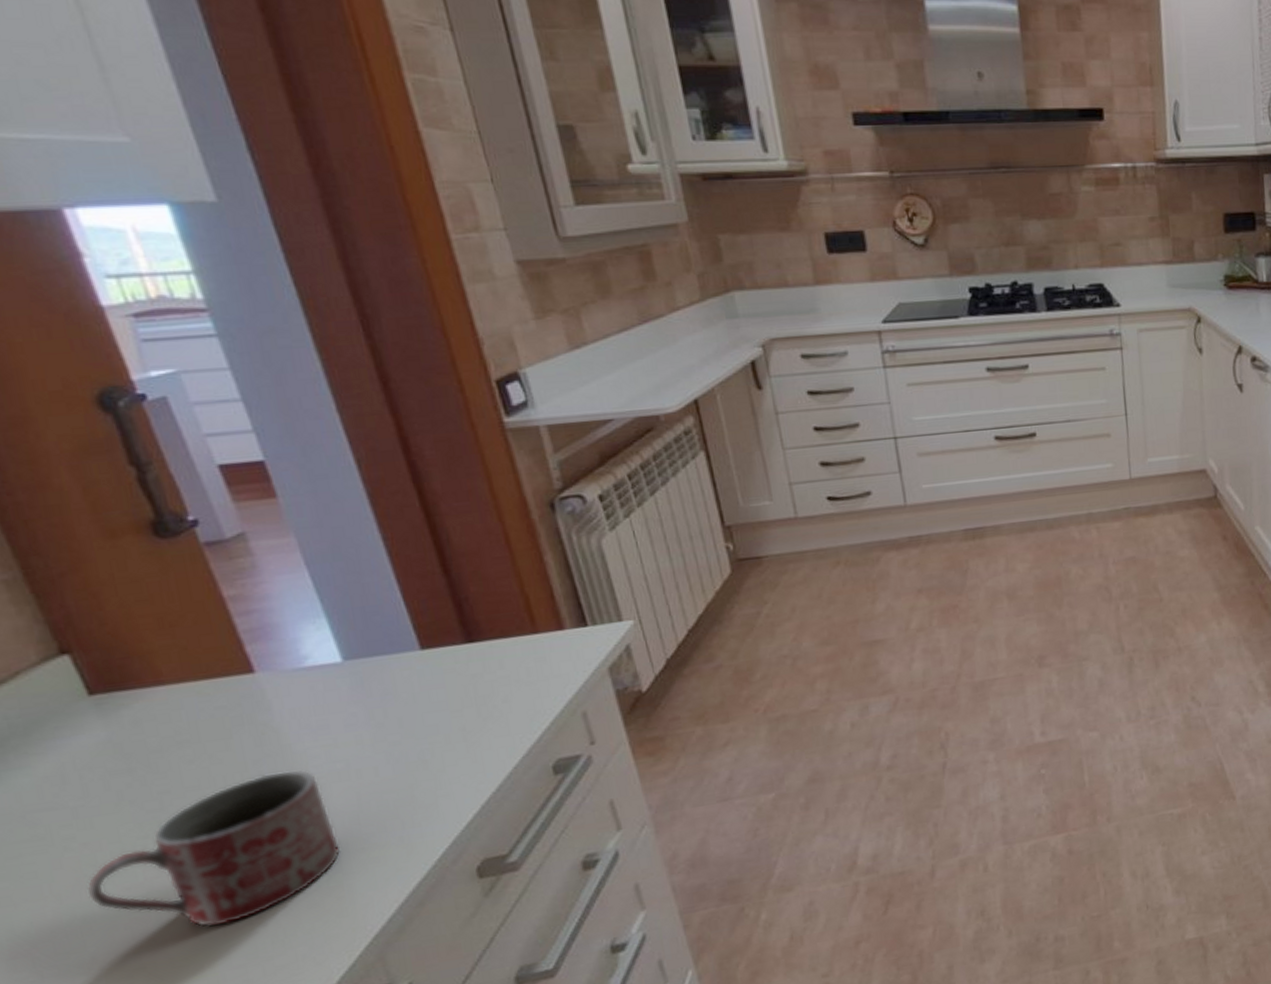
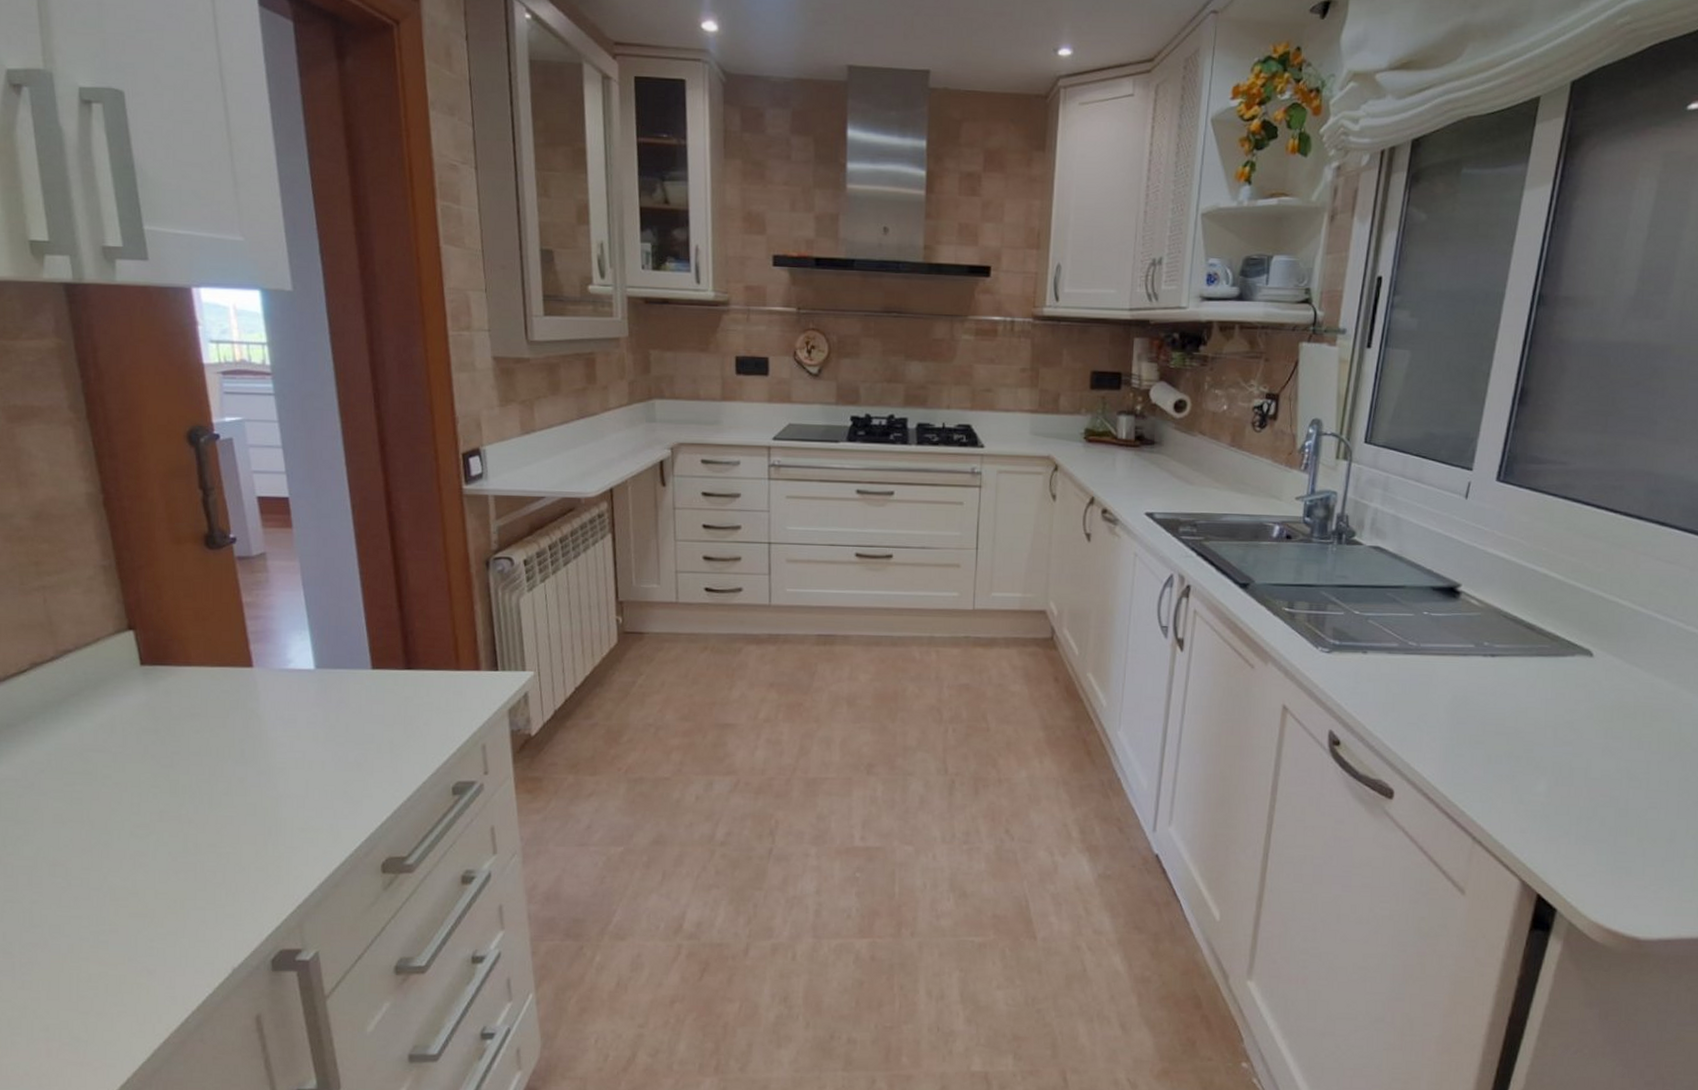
mug: present [86,770,342,927] -> none [111,752,287,871]

